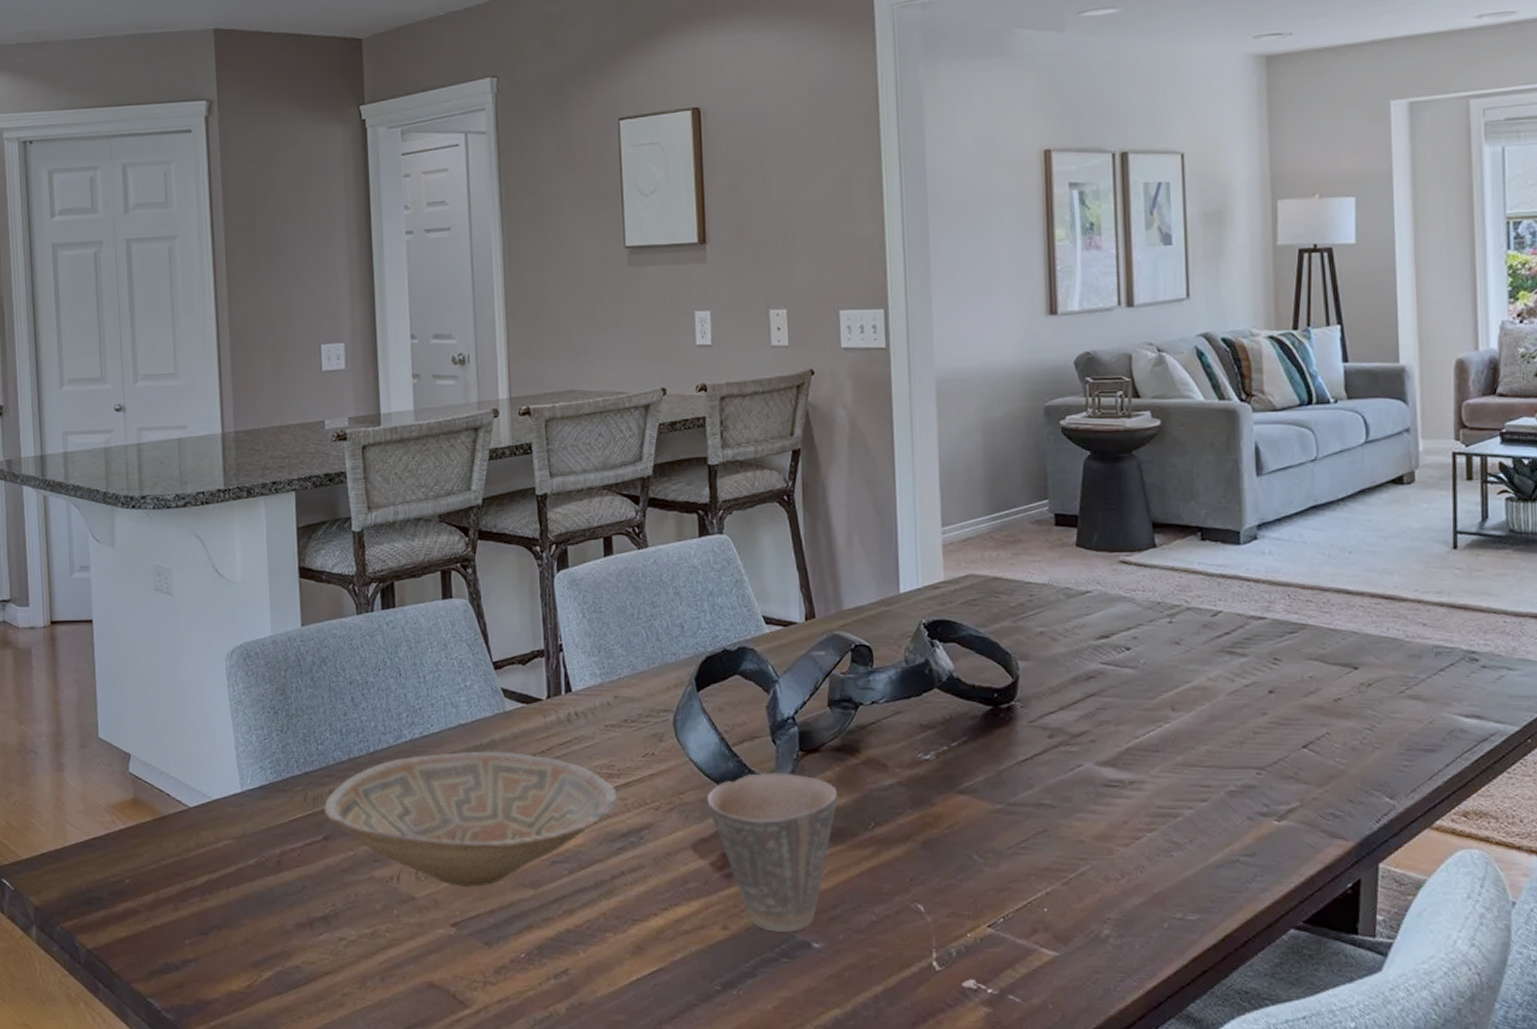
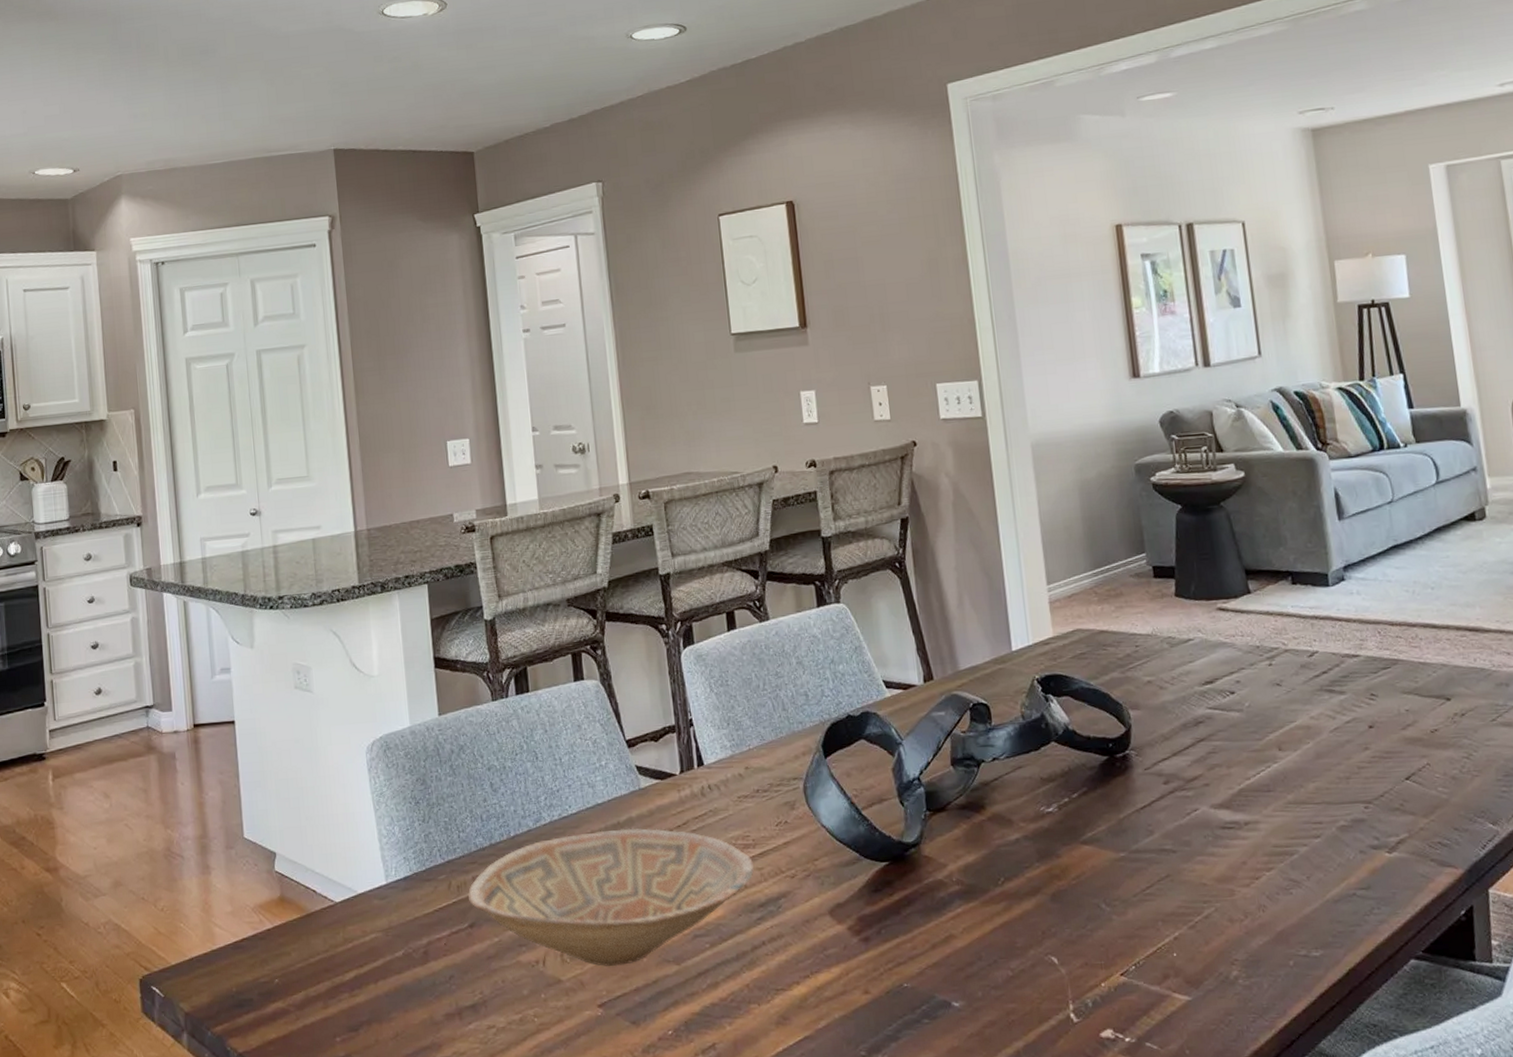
cup: present [707,772,837,932] -> none [840,833,967,993]

